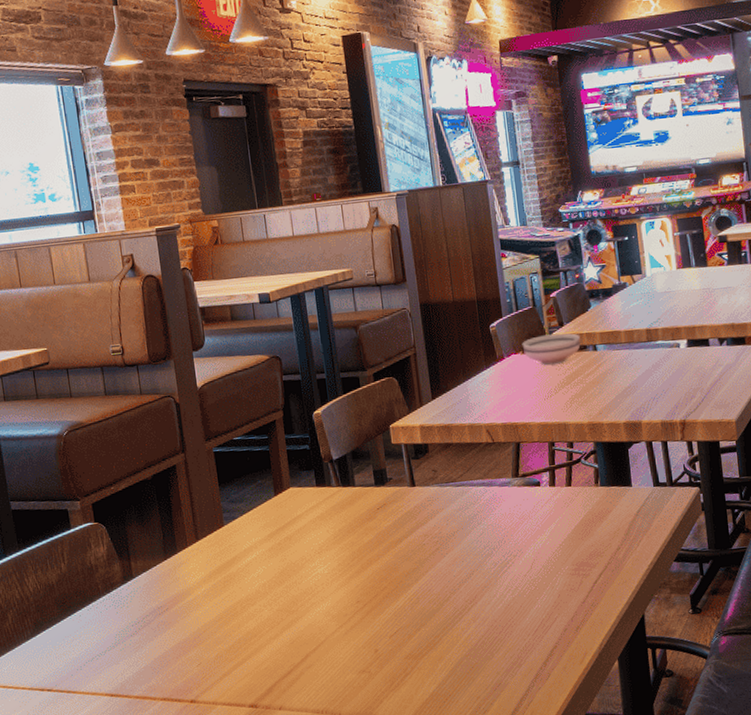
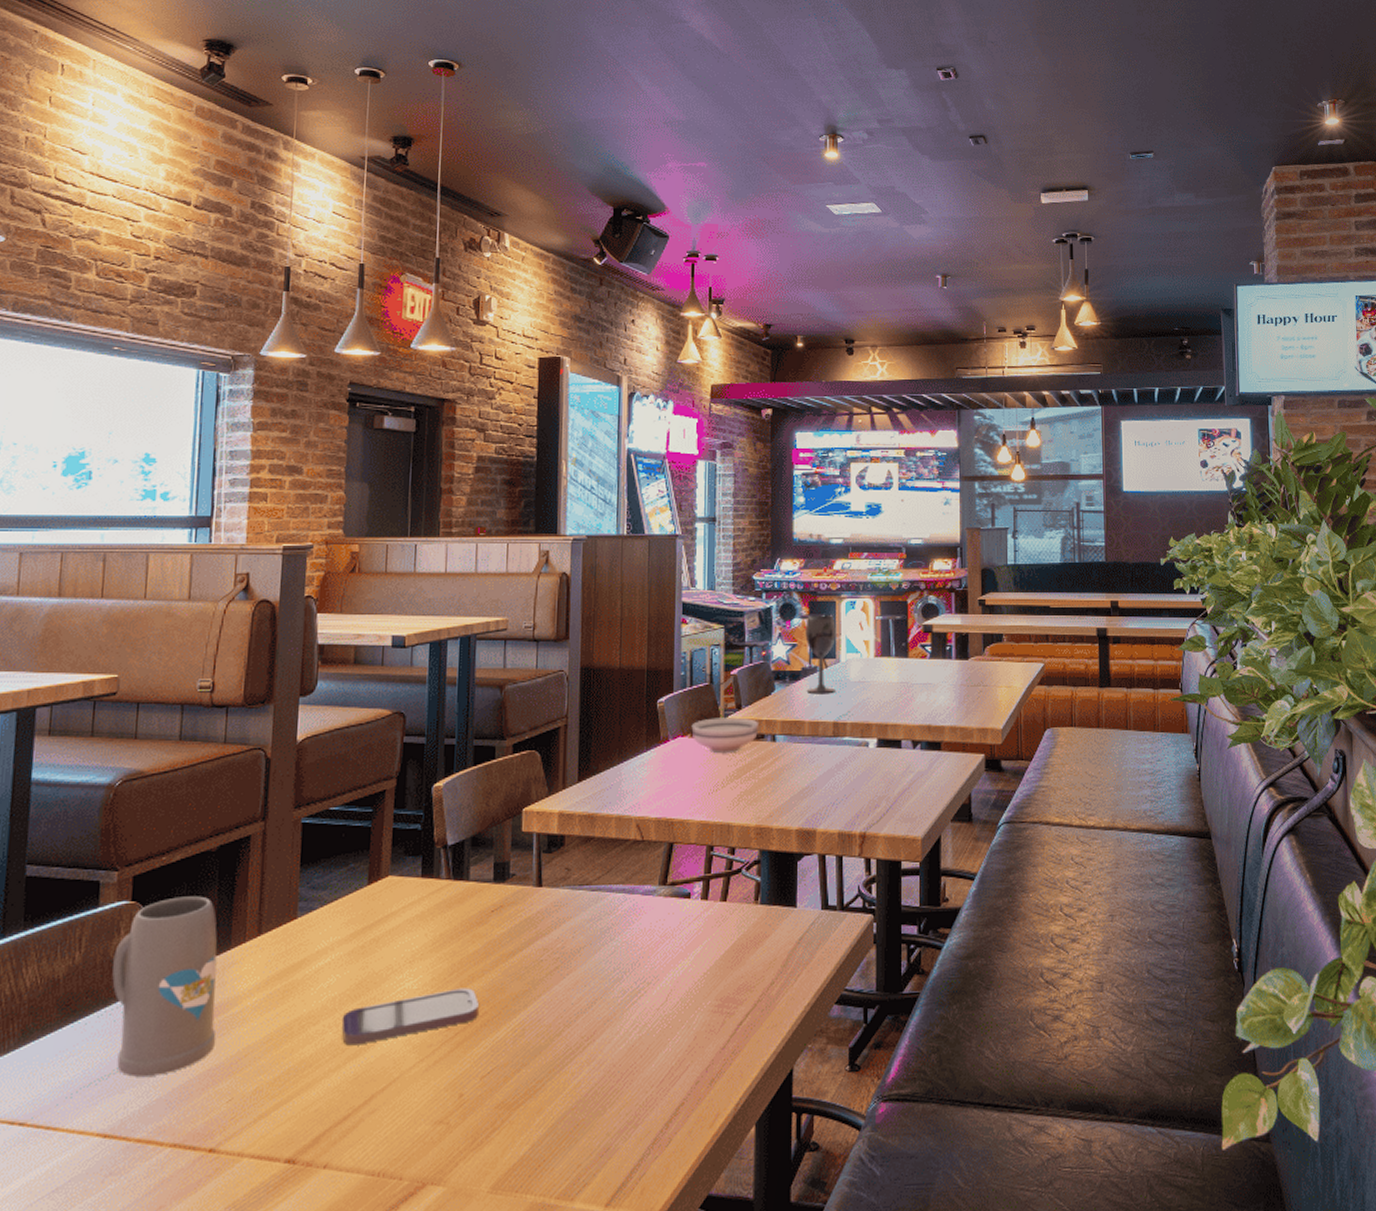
beer mug: none [90,514,180,652] -> present [112,896,218,1077]
mobile phone: none [273,569,380,619] -> present [341,988,479,1046]
wine glass: none [611,235,645,307] -> present [805,614,836,693]

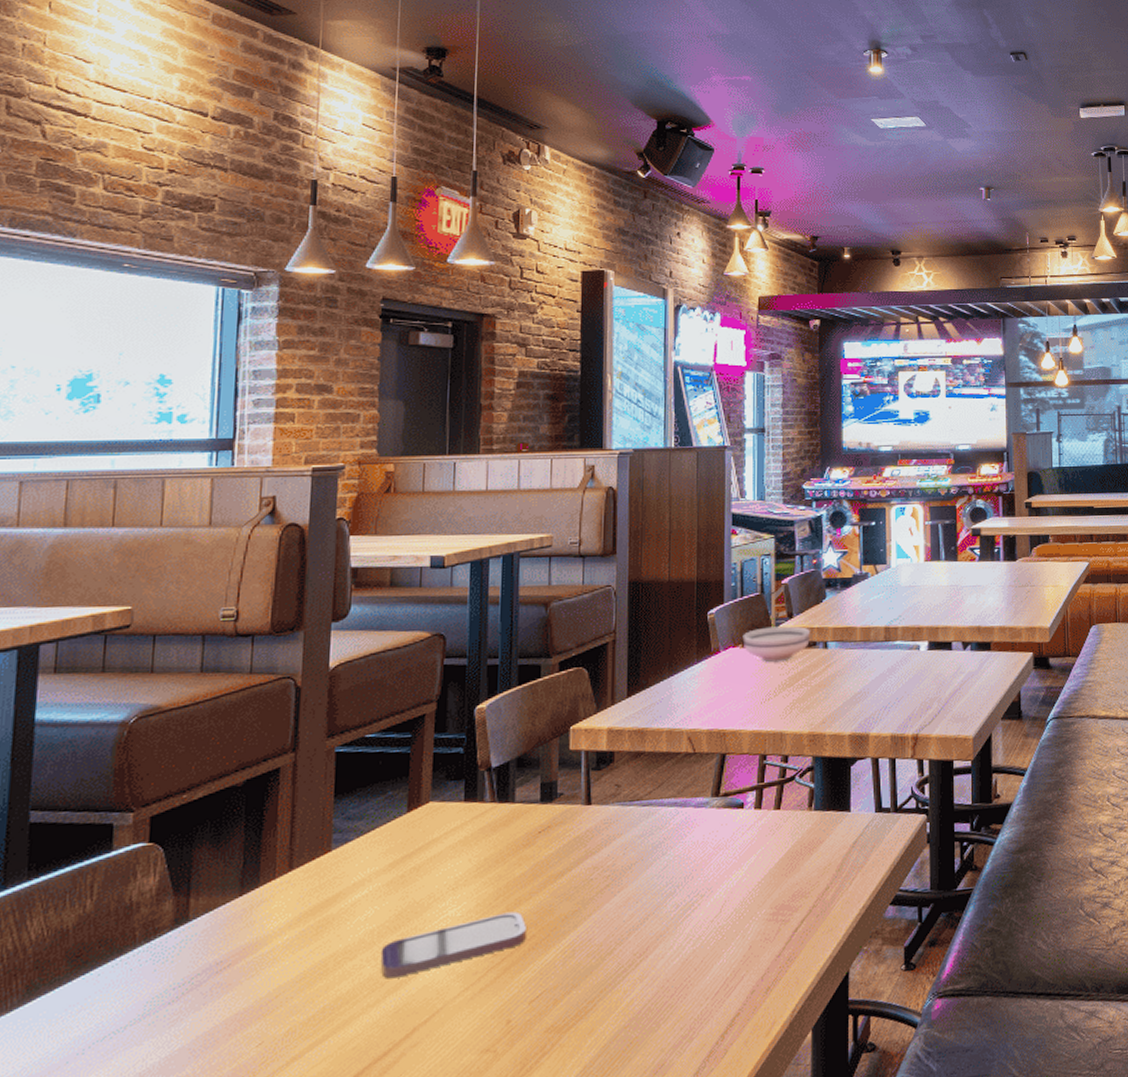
beer mug: present [112,896,218,1077] -> none [128,833,245,1027]
wine glass: present [805,614,836,693] -> none [856,520,886,599]

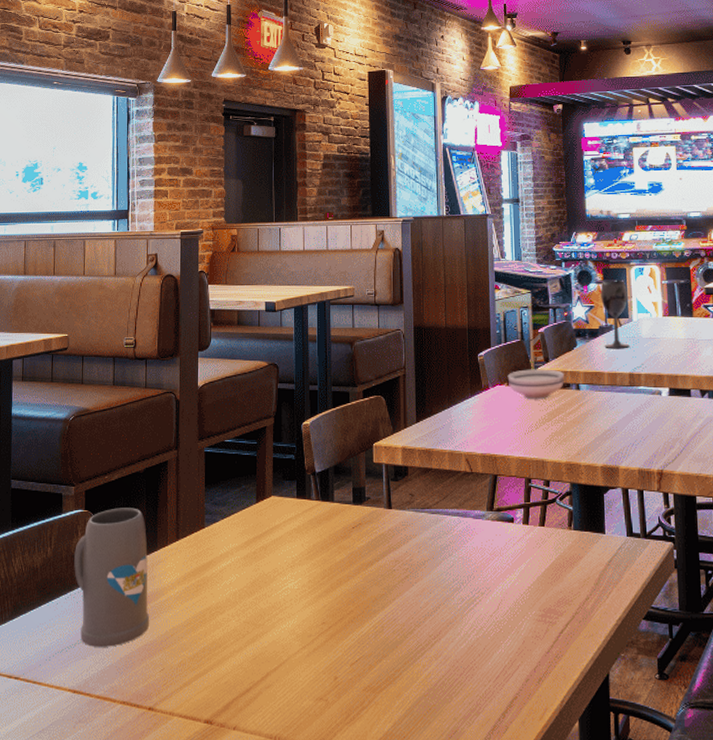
beer mug: none [128,833,245,1027] -> present [74,508,150,647]
mobile phone: present [380,911,526,979] -> none [241,590,346,632]
wine glass: none [856,520,886,599] -> present [600,279,630,348]

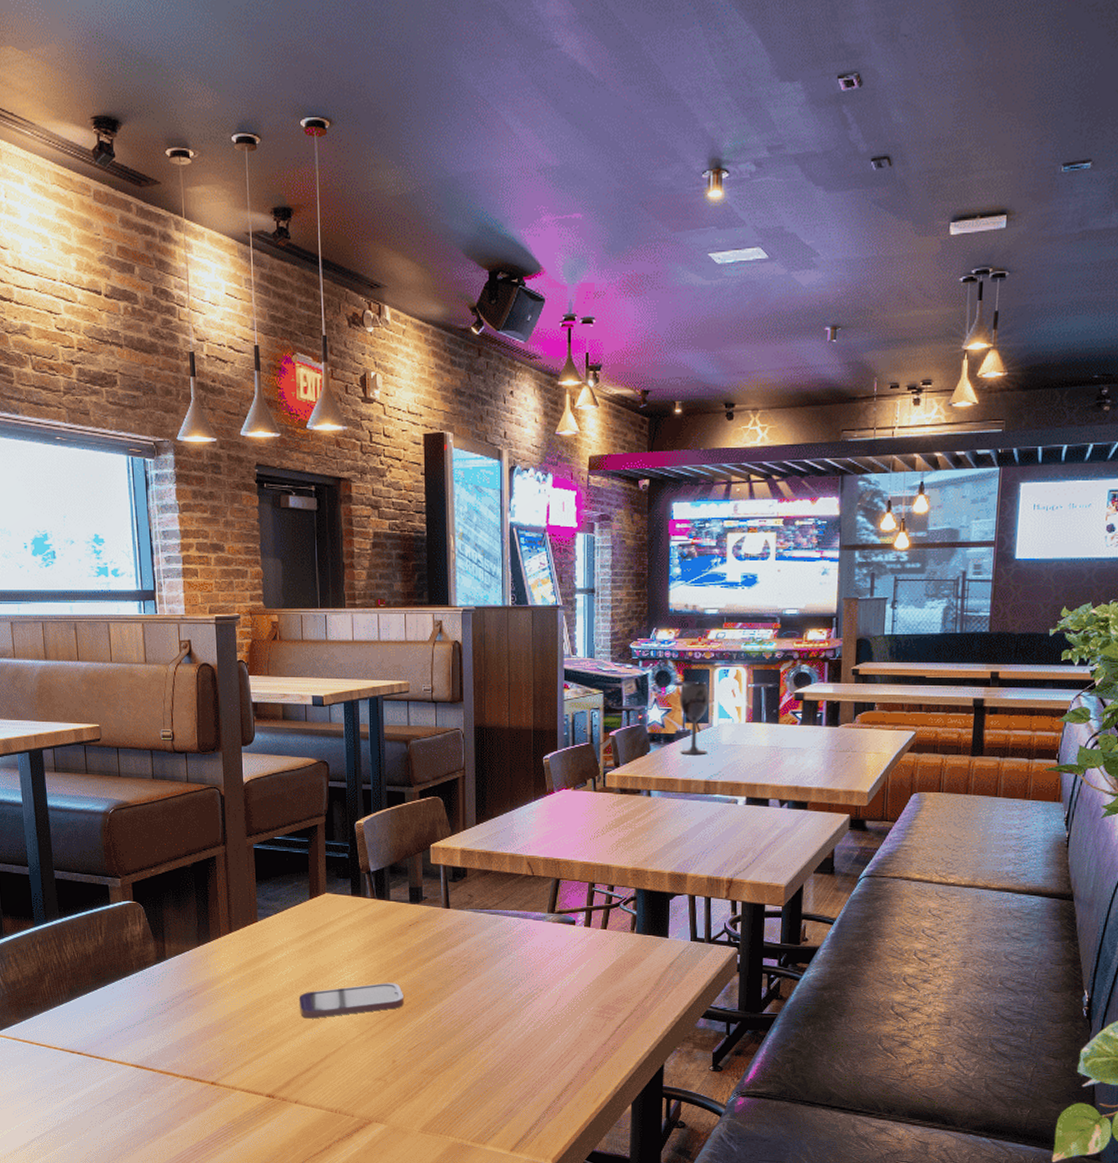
beer mug: present [74,508,150,647] -> none [126,900,208,1028]
mobile phone: none [241,590,346,632] -> present [298,982,404,1019]
bowl: present [507,369,564,400] -> none [574,774,635,805]

